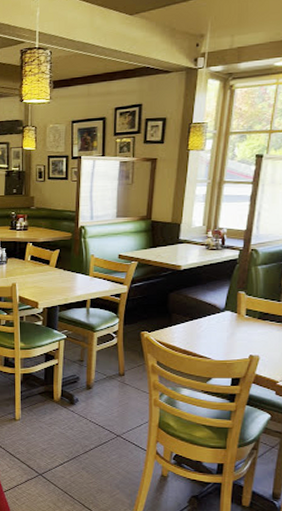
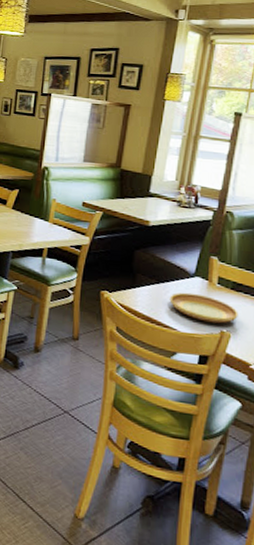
plate: none [203,325,265,350] -> present [169,292,238,324]

